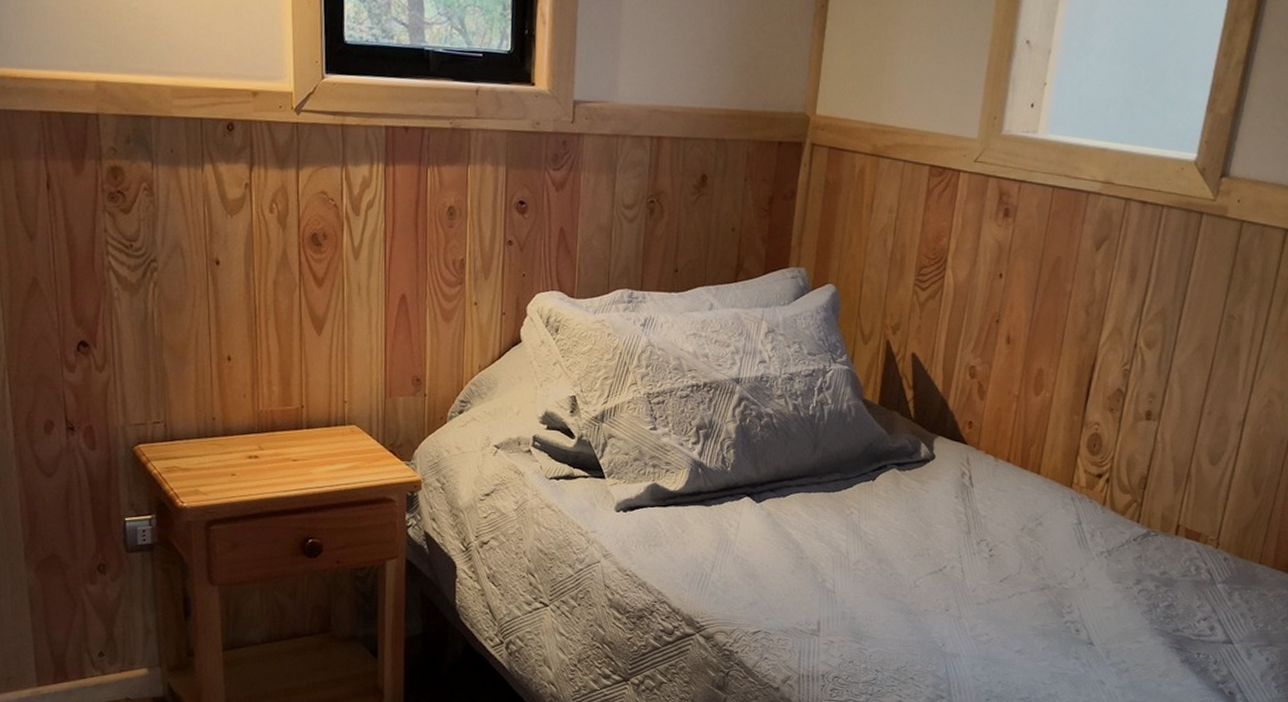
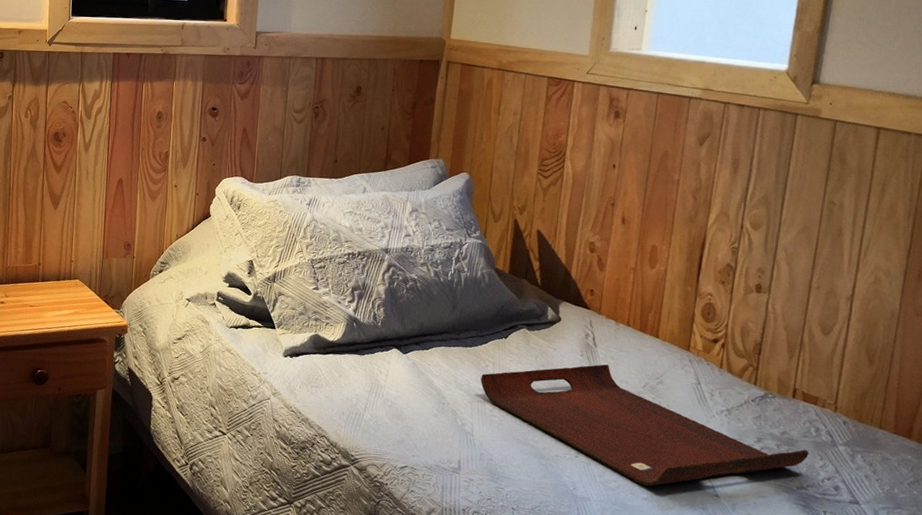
serving tray: none [844,506,1187,637] -> present [481,364,809,486]

